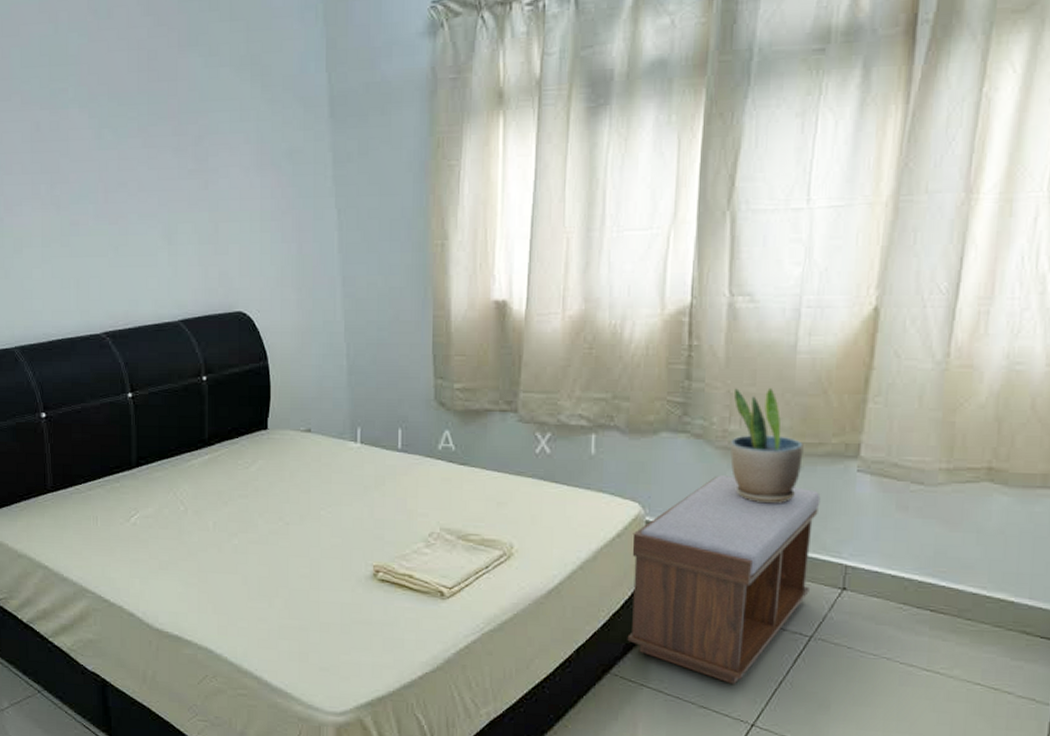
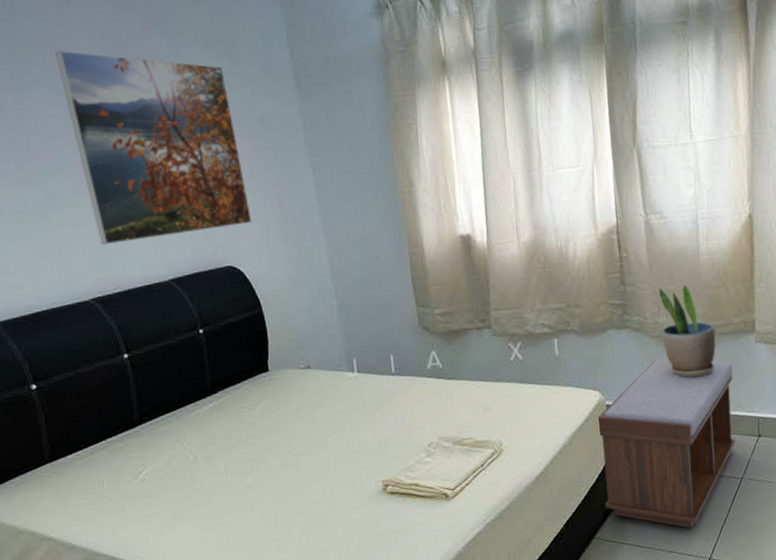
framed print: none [93,68,268,278] -> present [56,50,252,246]

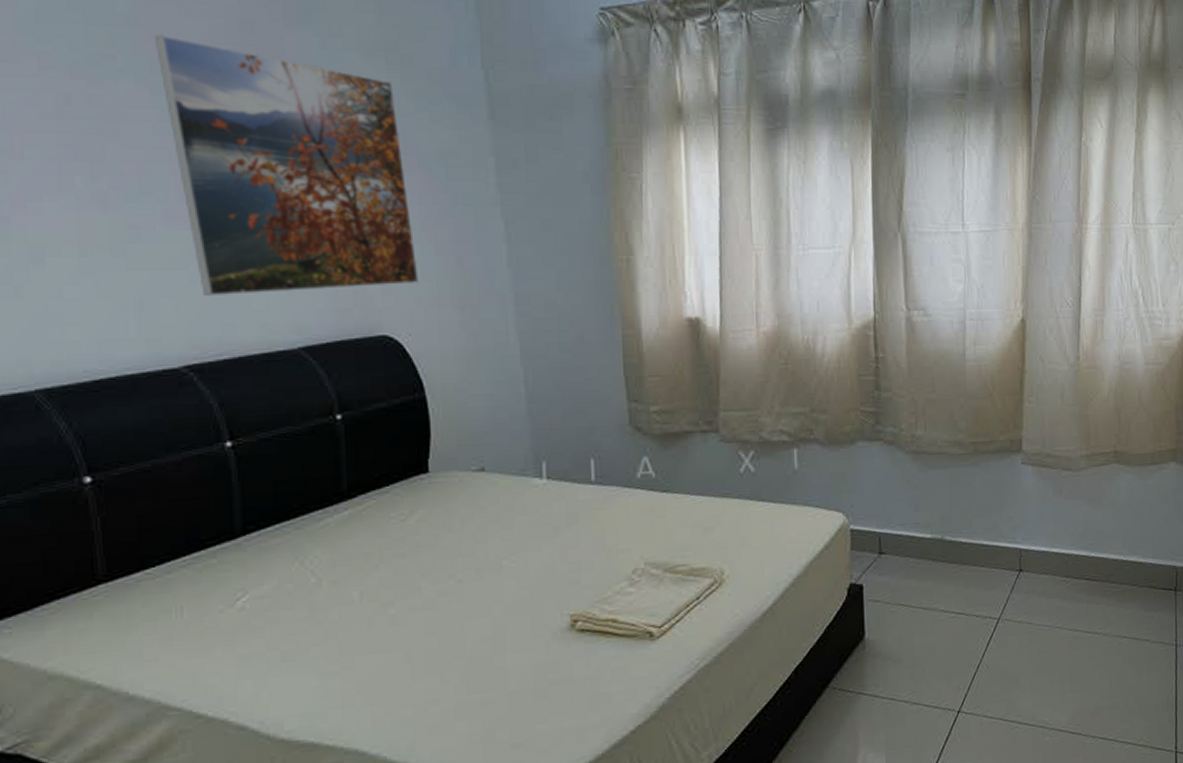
bench: present [597,358,735,528] -> none [839,478,996,676]
potted plant: present [658,284,717,377] -> none [917,393,979,501]

